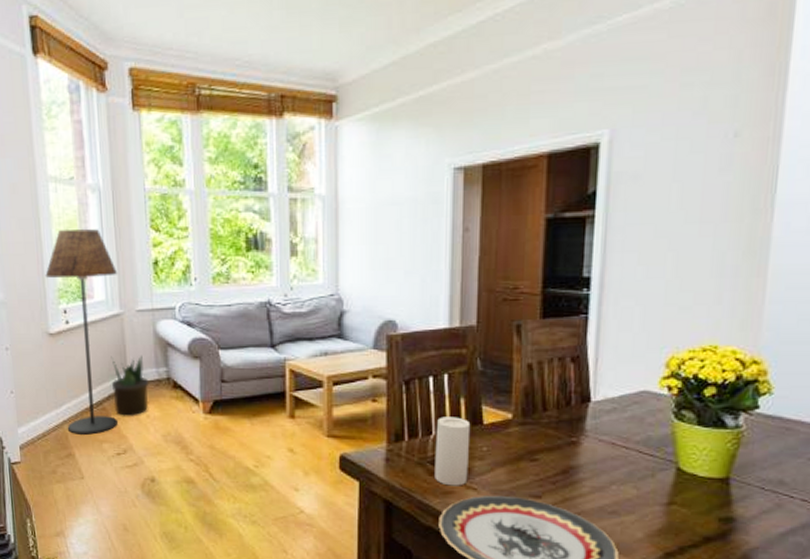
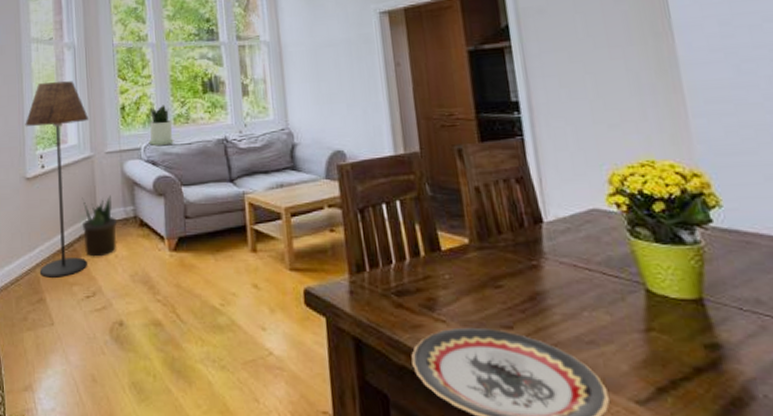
planter: none [184,261,213,307] -> present [148,105,175,146]
candle: present [435,417,471,486] -> none [395,244,435,319]

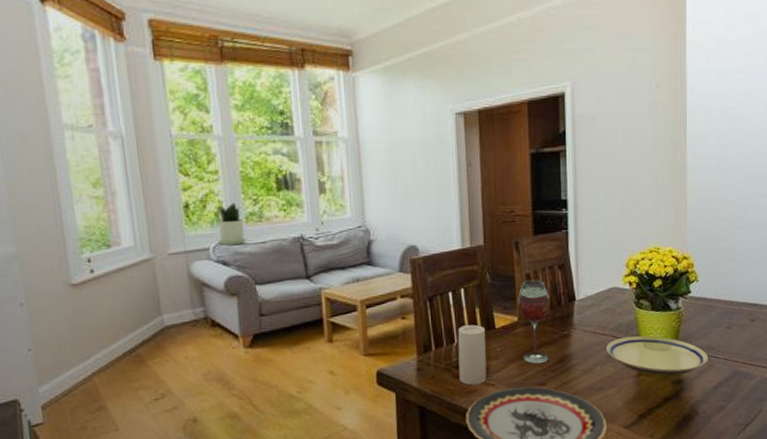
floor lamp: present [25,81,88,278] -> none [64,176,154,385]
planter: present [81,195,117,257] -> none [143,297,187,360]
candle: none [395,244,435,319] -> present [457,324,487,386]
wineglass: none [467,194,514,301] -> present [518,280,550,364]
plate: none [593,274,758,336] -> present [605,335,708,376]

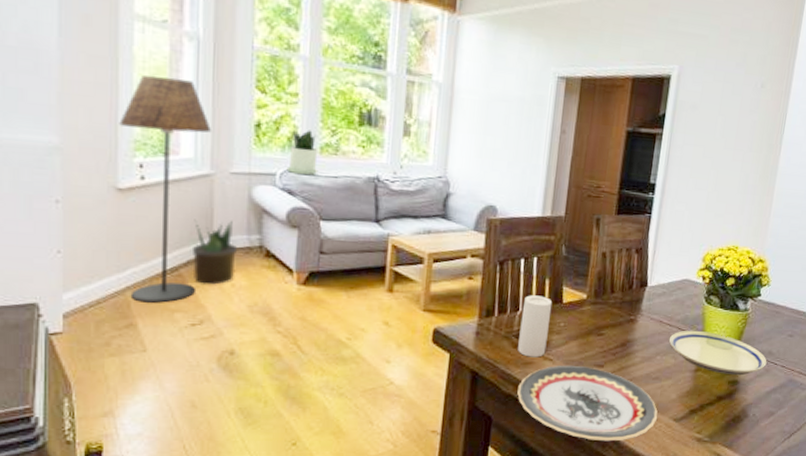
floor lamp: none [64,176,154,385] -> present [119,75,211,303]
planter: none [143,297,187,360] -> present [191,219,237,284]
wineglass: present [518,280,550,364] -> none [585,259,622,345]

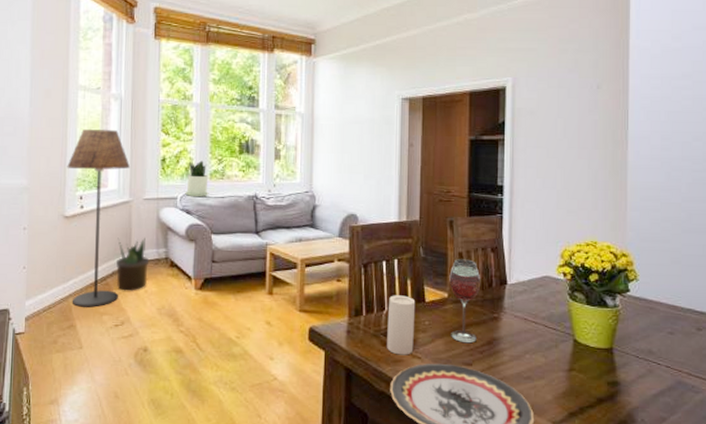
wineglass: none [585,259,622,345] -> present [449,259,481,344]
plate: present [668,330,767,376] -> none [536,327,648,376]

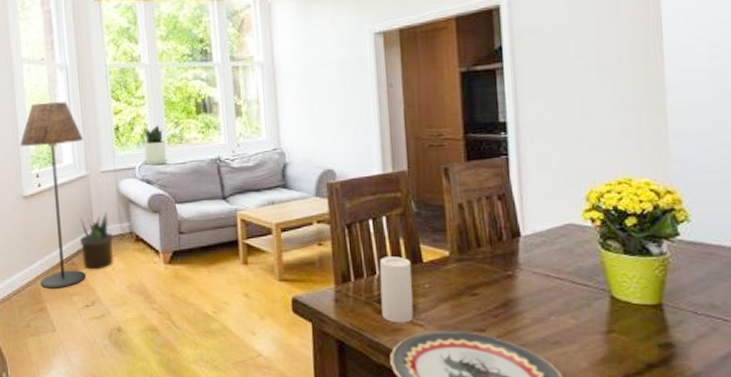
wineglass: present [449,259,481,344] -> none [449,211,489,307]

